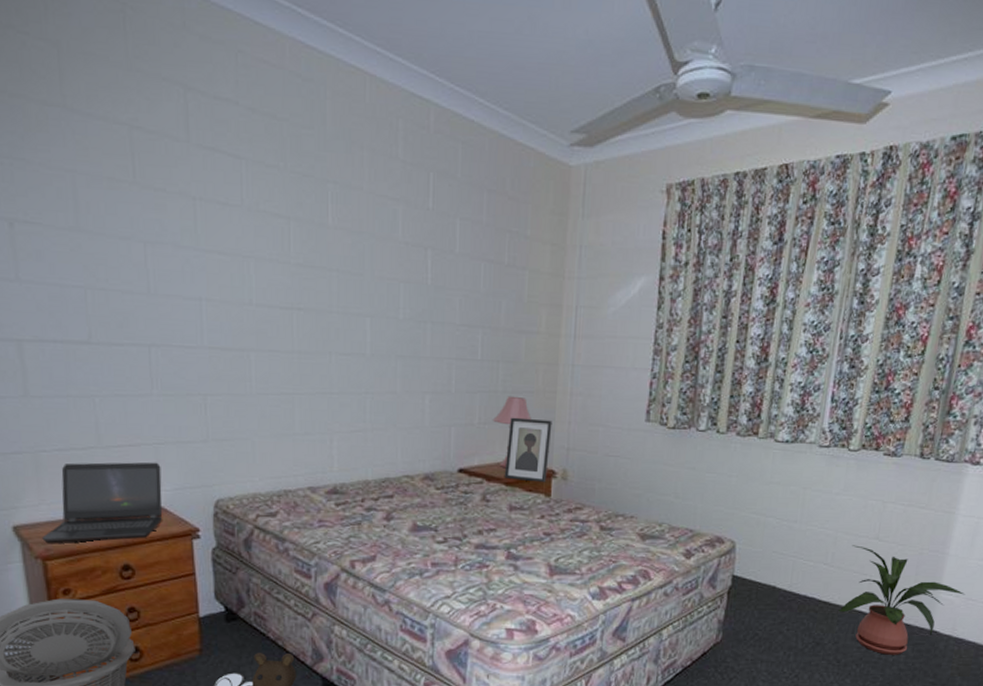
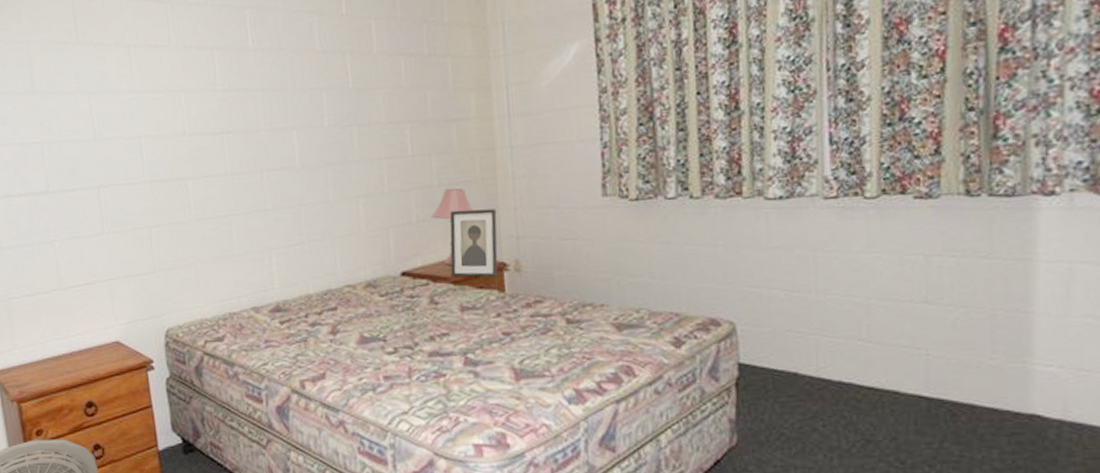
laptop computer: present [42,462,163,544] -> none [16,297,120,387]
house plant: present [837,545,965,655] -> none [888,312,1073,451]

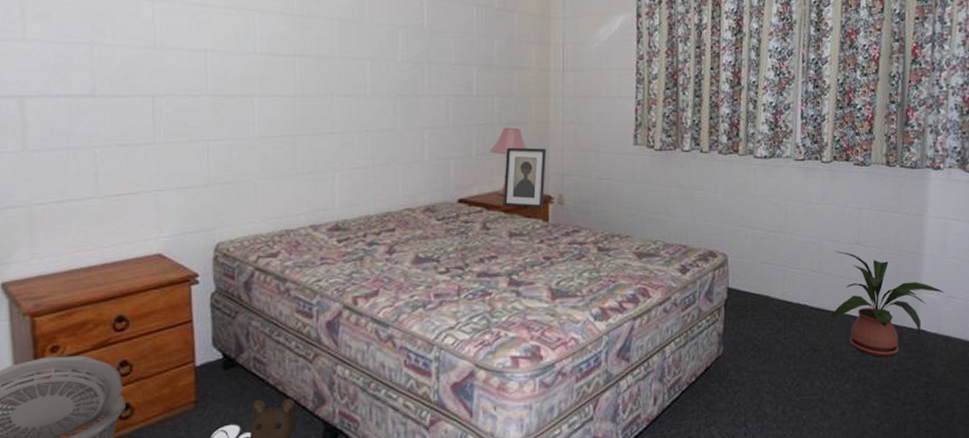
house plant: none [888,312,1073,451] -> present [829,251,945,357]

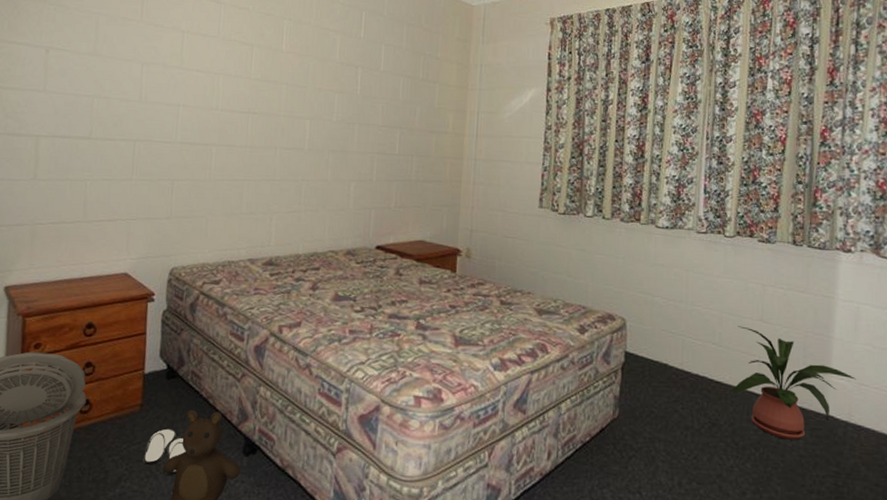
table lamp: present [489,127,527,197] -> none [406,184,440,247]
picture frame: present [502,147,547,208] -> none [415,202,458,260]

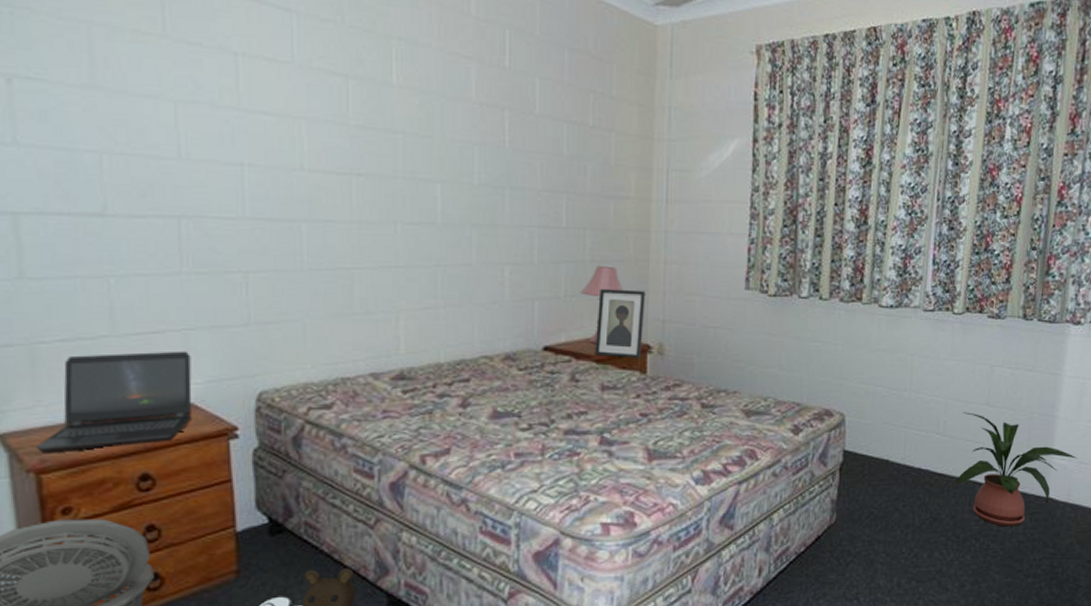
laptop computer: none [26,234,130,303] -> present [36,351,193,454]
table lamp: none [406,184,440,247] -> present [580,265,623,345]
picture frame: none [415,202,458,260] -> present [594,288,646,359]

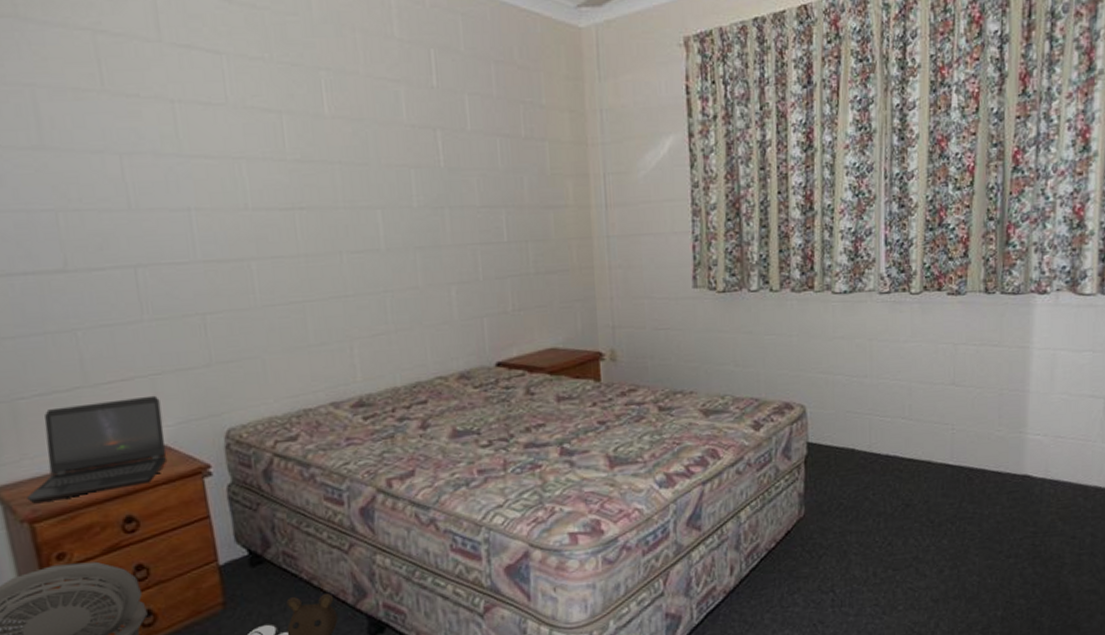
table lamp: present [580,265,623,345] -> none [527,276,570,357]
picture frame: present [594,288,646,359] -> none [546,298,594,368]
house plant: present [952,412,1077,527] -> none [923,393,1053,508]

